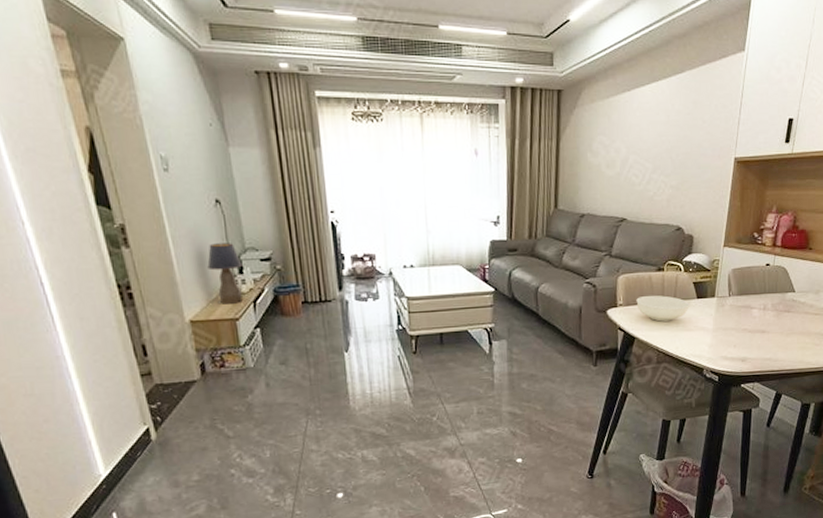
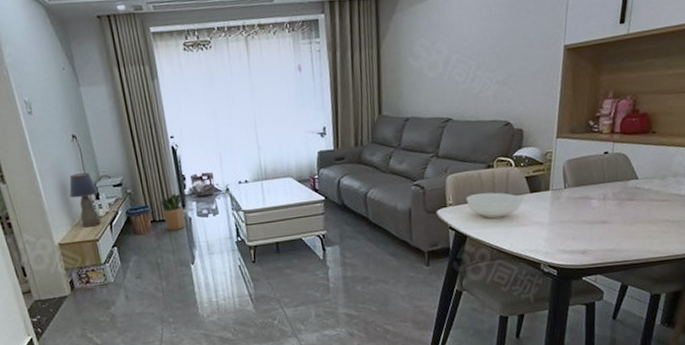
potted plant: none [310,273,345,314] -> present [157,192,187,231]

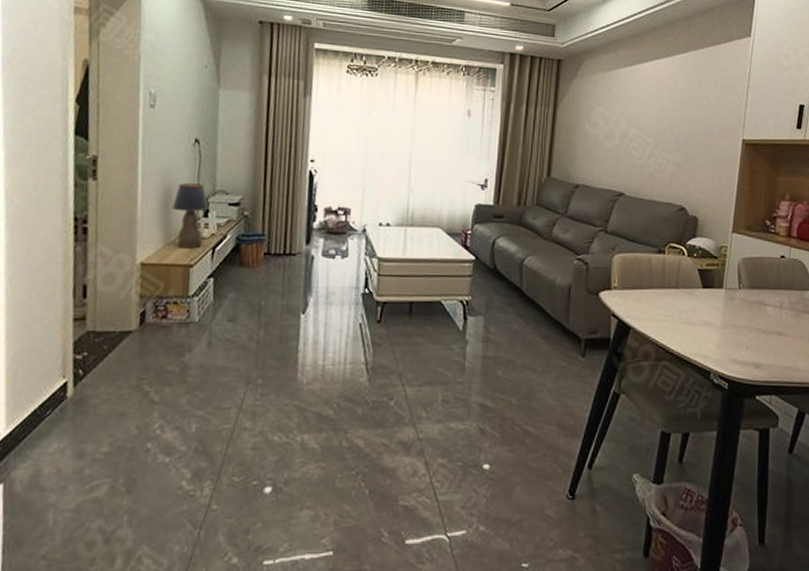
potted plant: present [157,192,187,231] -> none [277,224,314,269]
bowl: present [466,192,523,219] -> none [633,279,694,312]

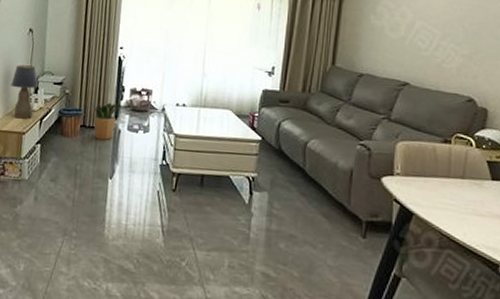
potted plant: none [277,224,314,269] -> present [92,102,122,140]

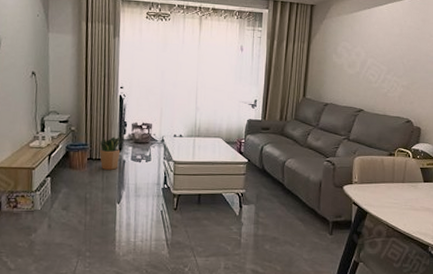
table lamp: present [11,64,39,119] -> none [17,105,45,156]

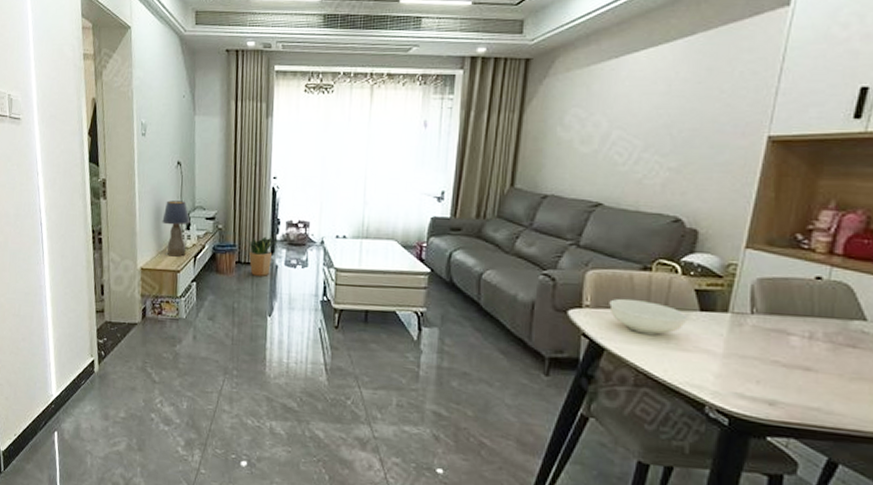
table lamp: none [17,105,45,156] -> present [162,199,190,257]
bowl: none [369,176,417,200] -> present [609,298,688,335]

